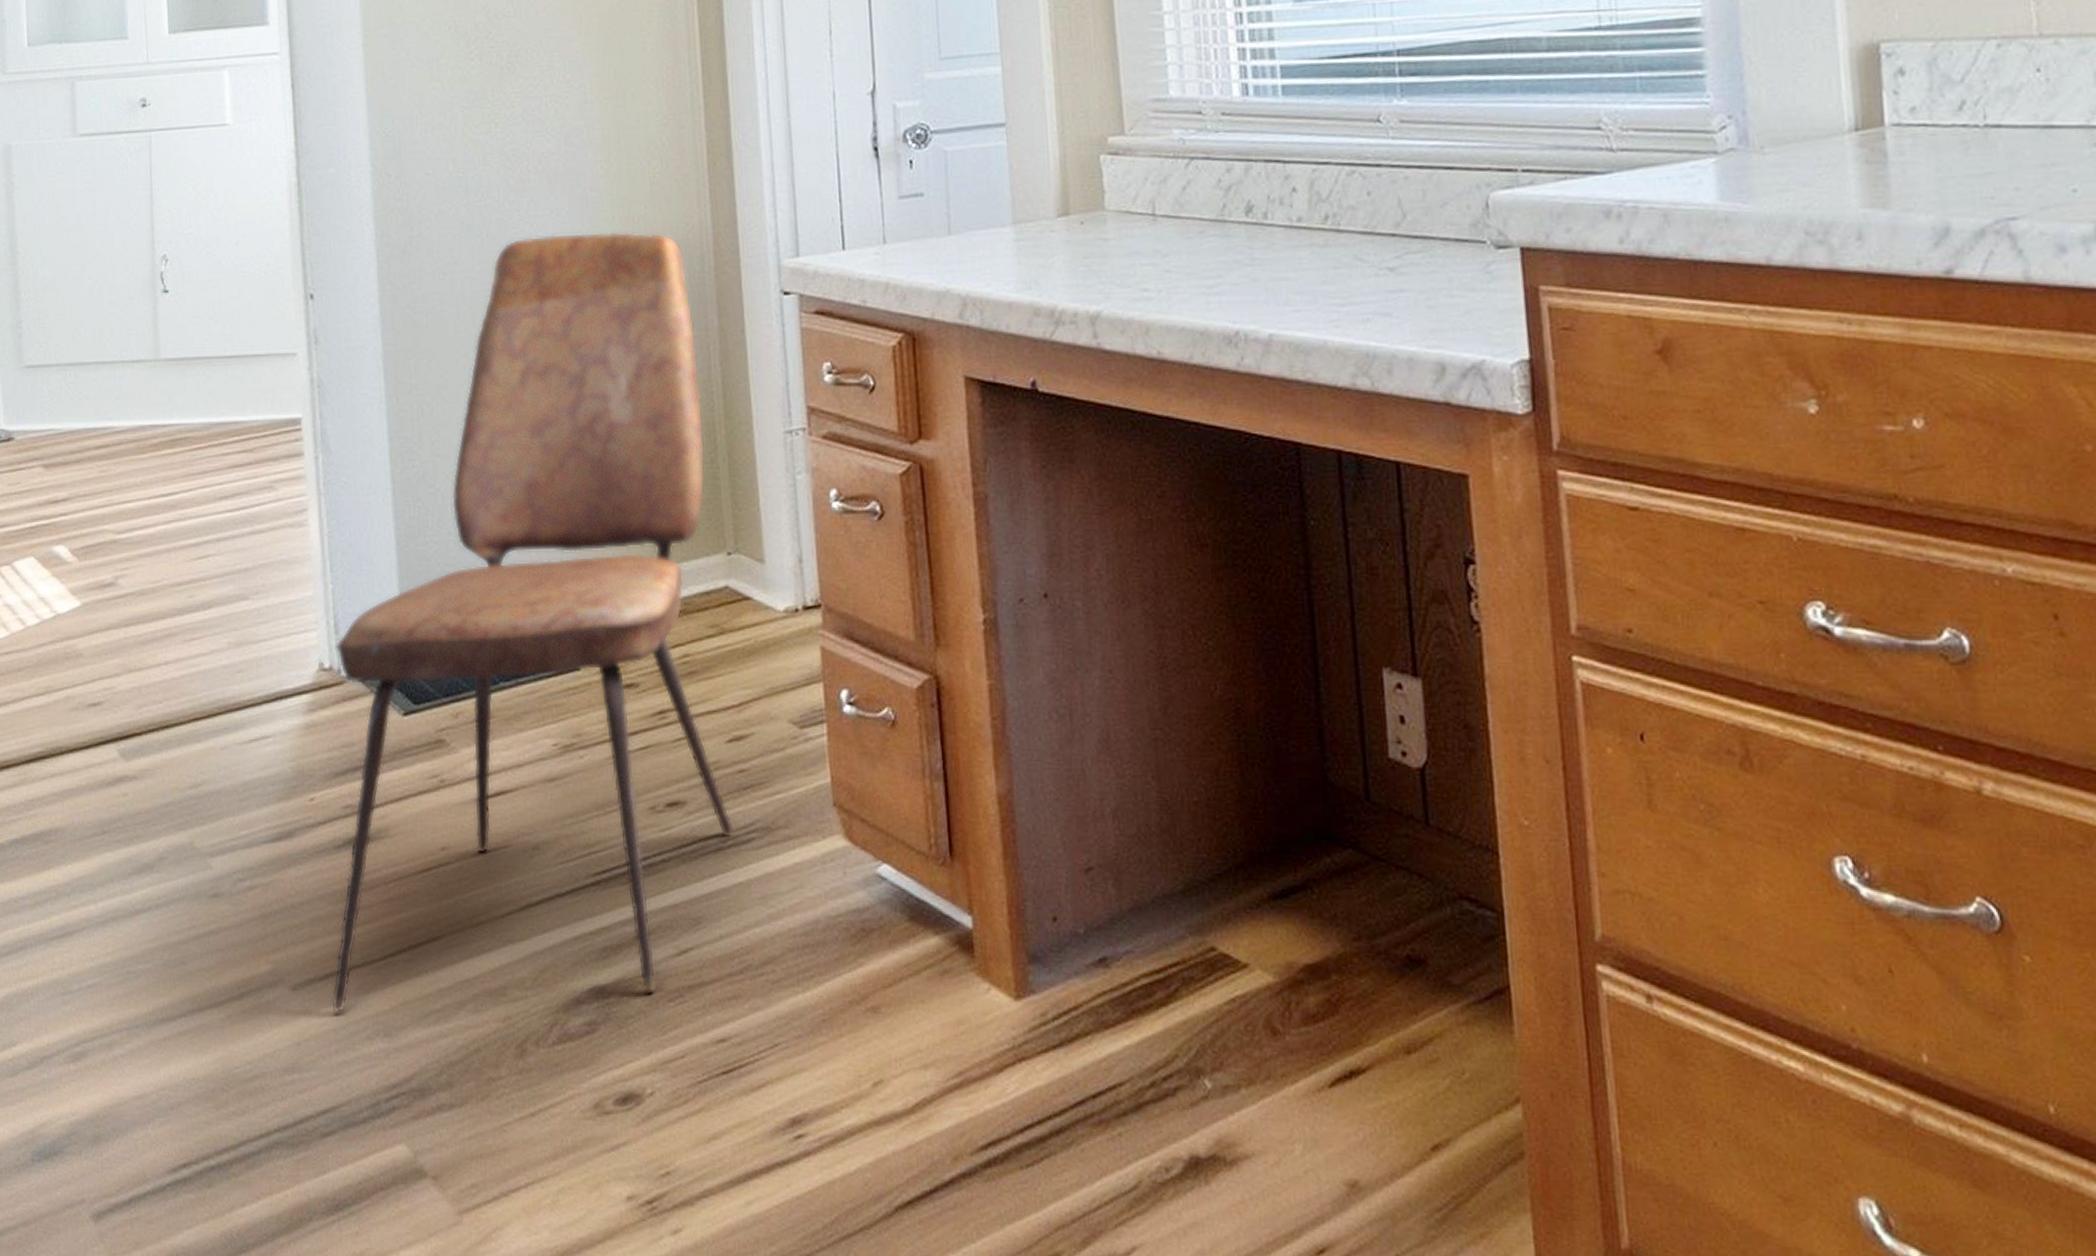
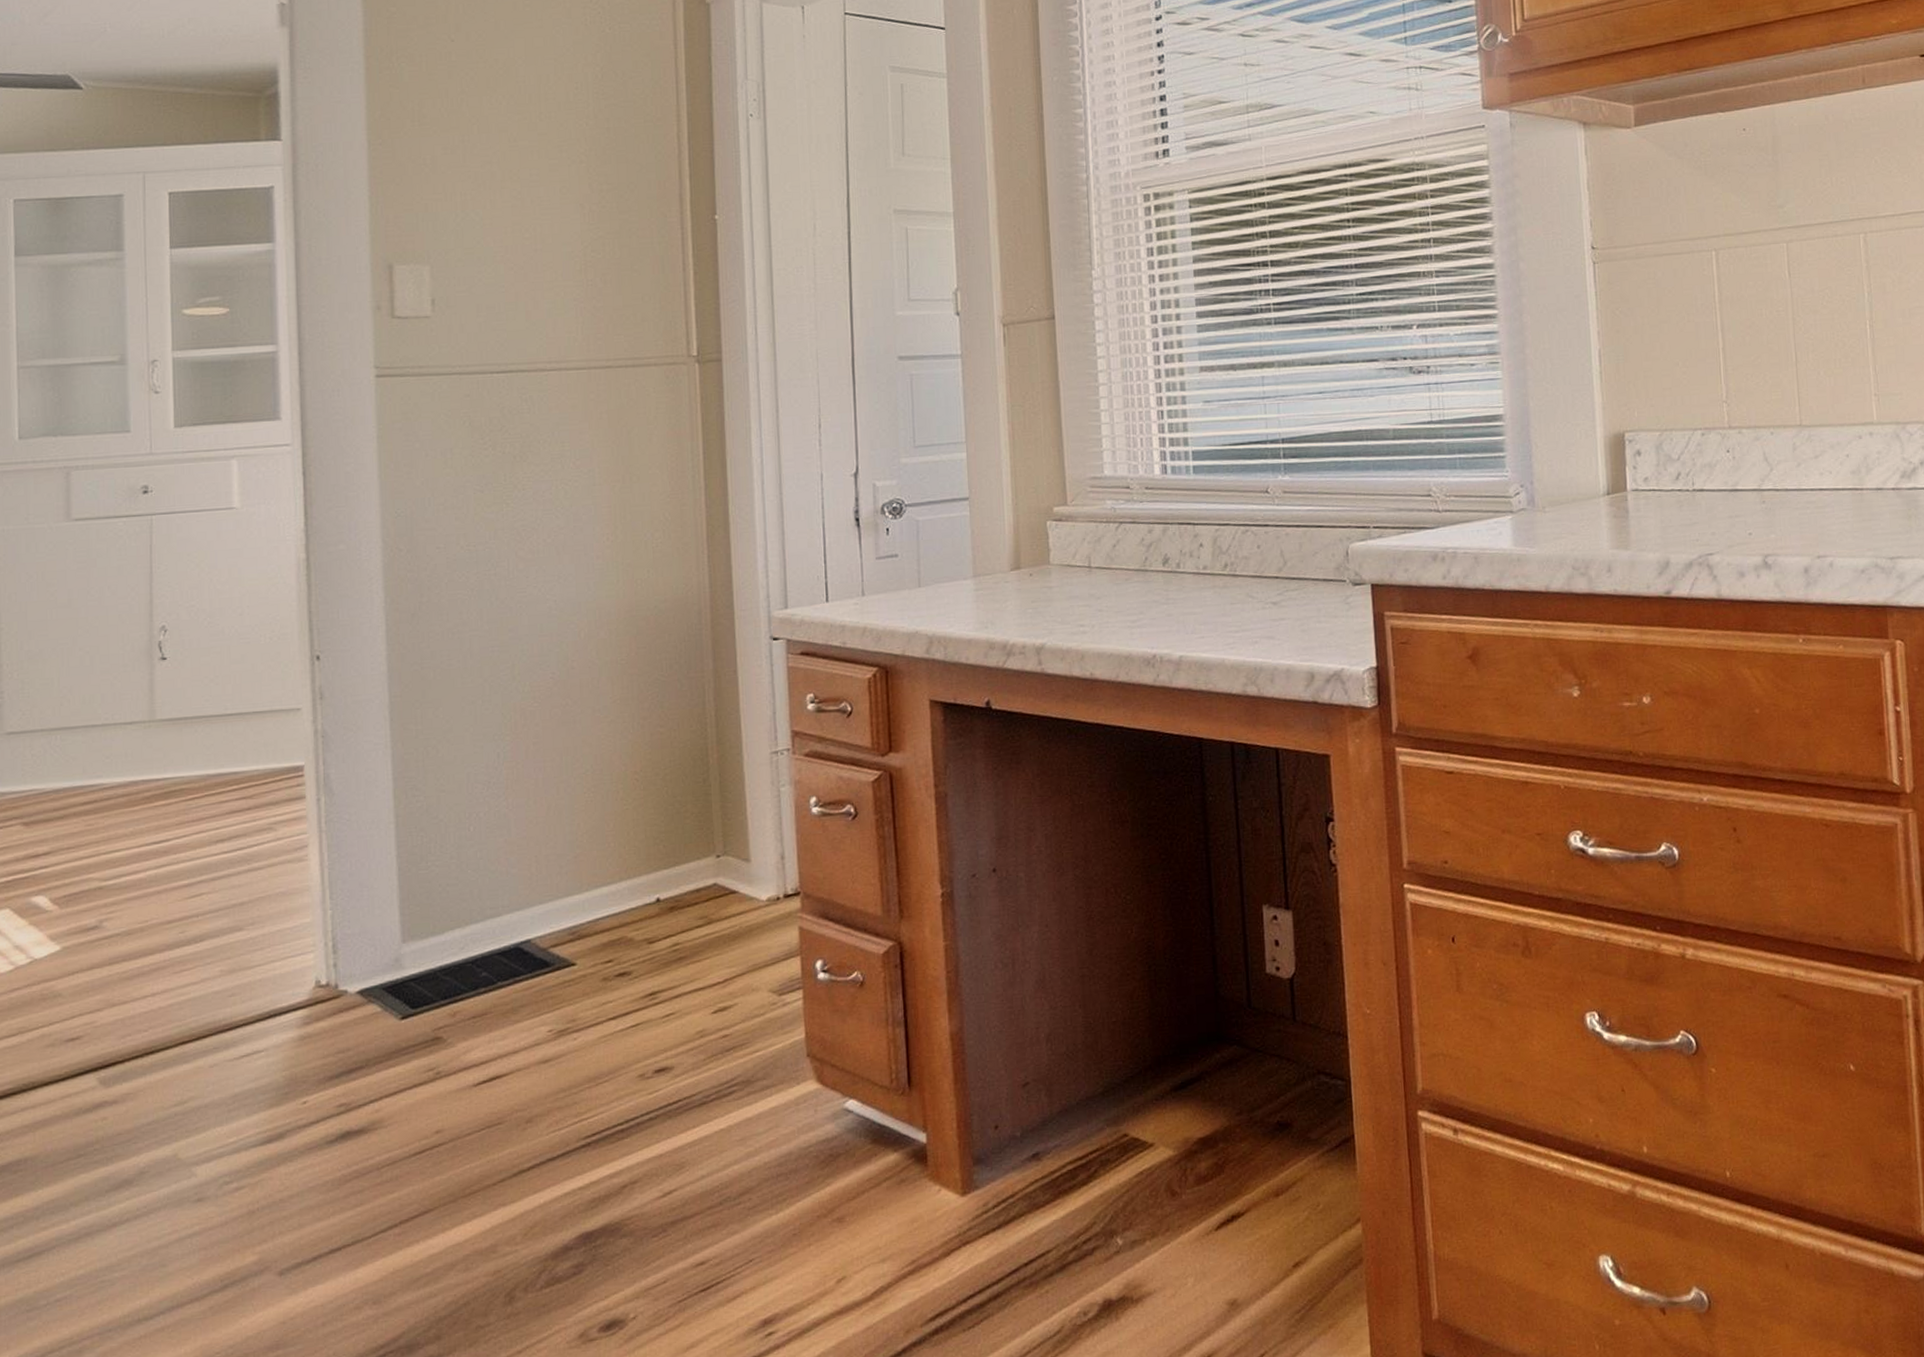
dining chair: present [332,231,735,1013] -> none [320,592,717,1290]

